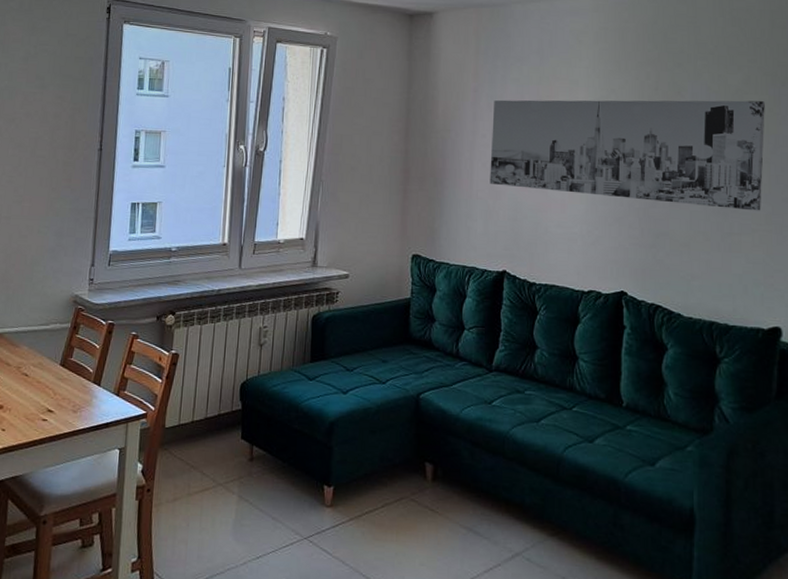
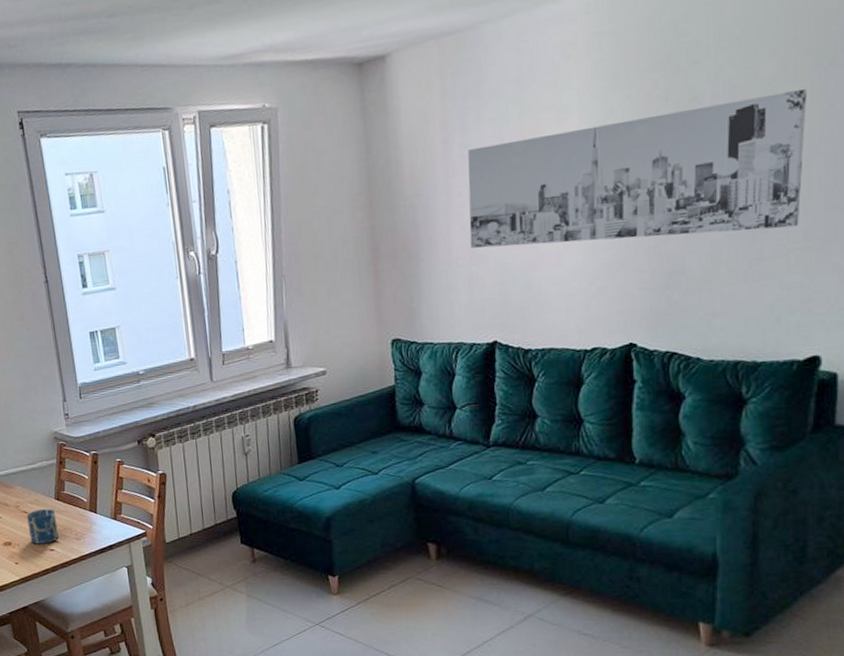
cup: none [24,373,58,413] -> present [26,508,59,545]

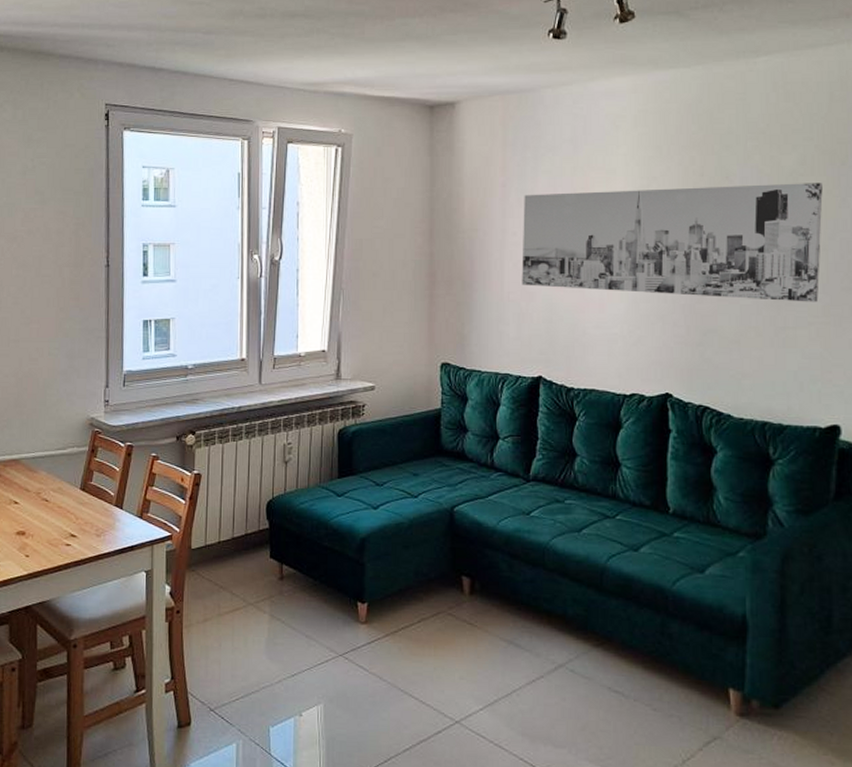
cup: present [26,508,59,545] -> none [46,498,79,538]

